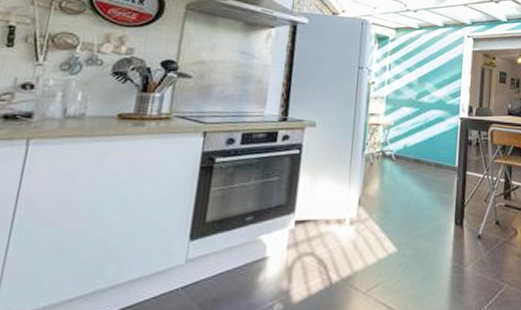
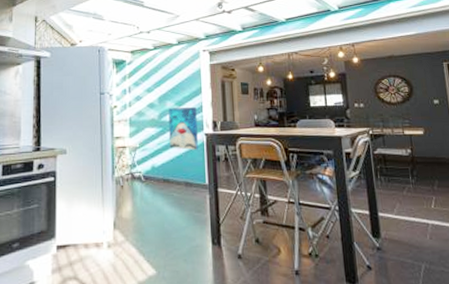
wall art: none [424,89,455,133] -> present [168,107,198,150]

